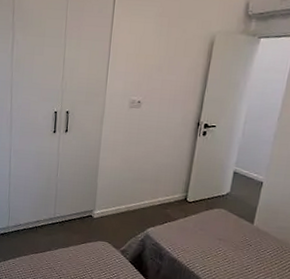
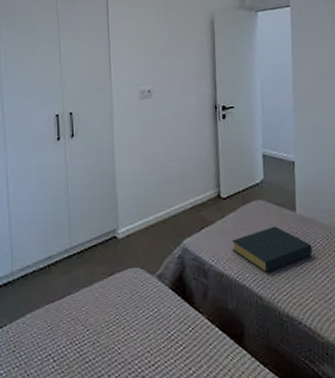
hardback book: none [188,232,261,267] -> present [231,226,313,273]

